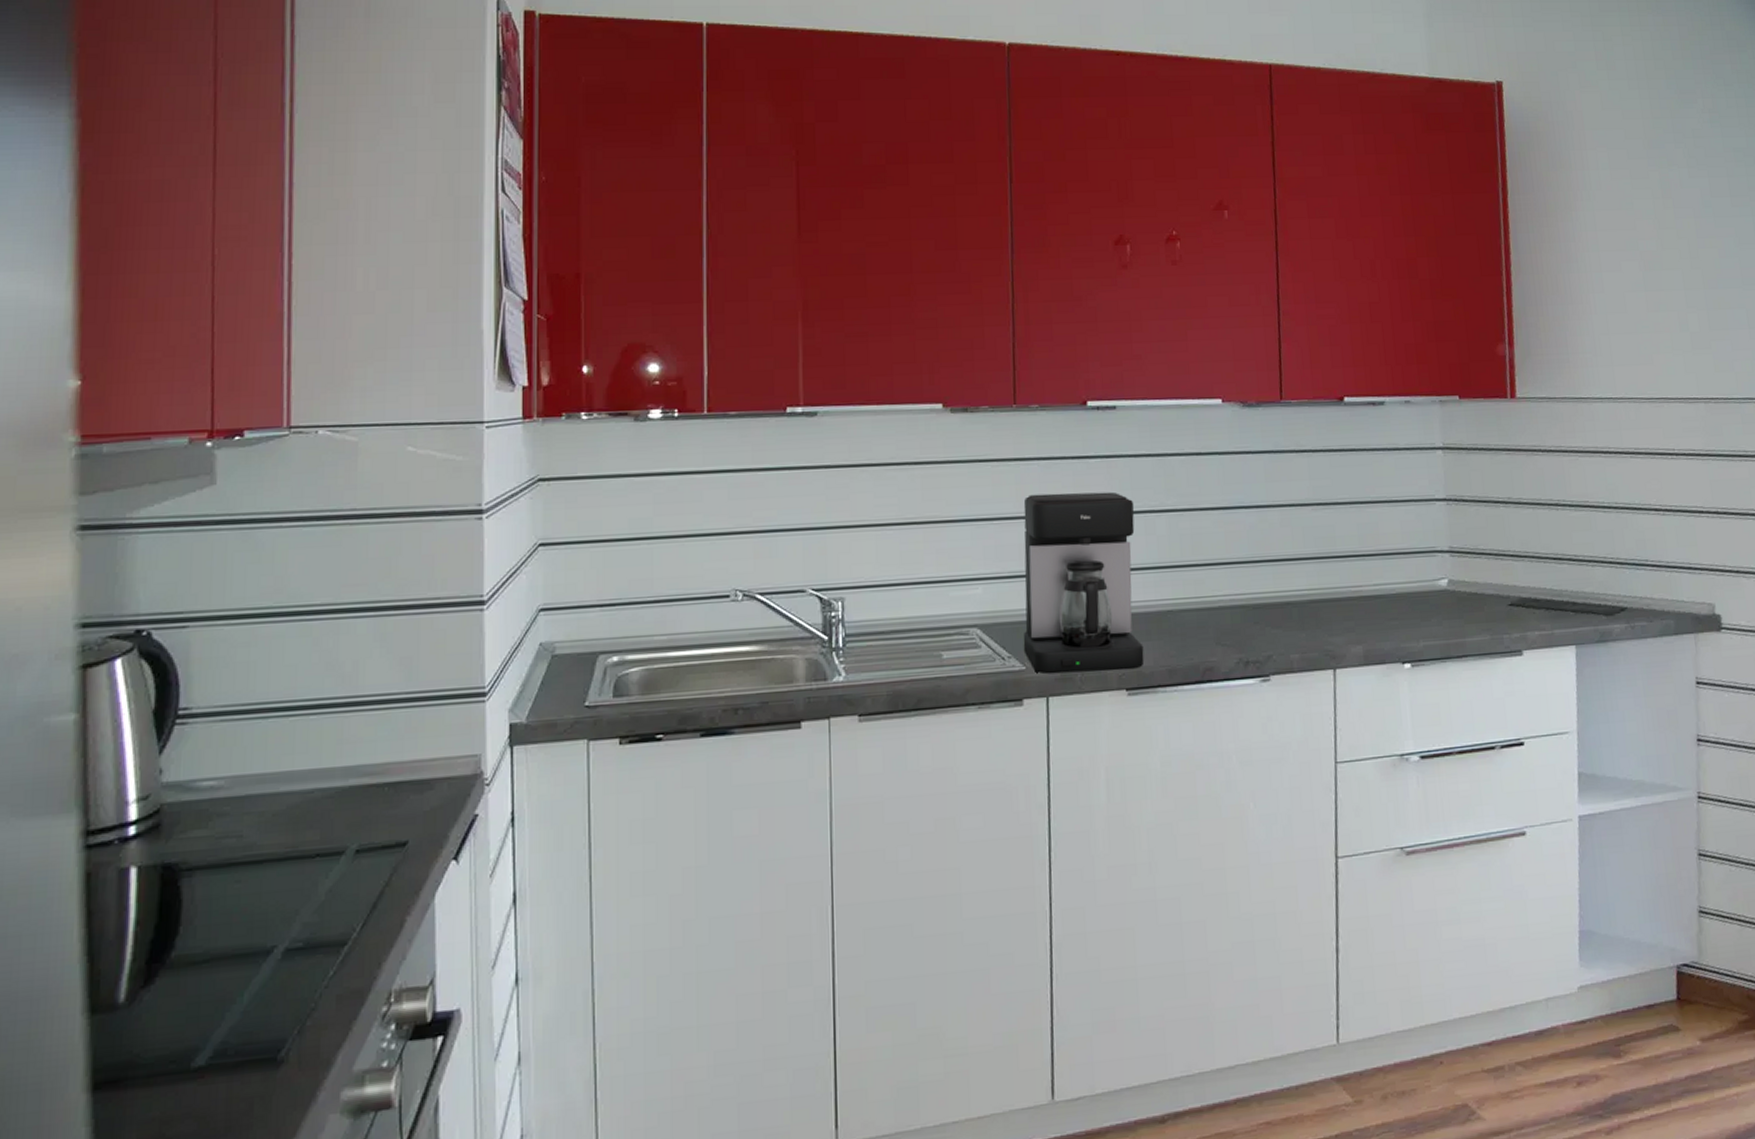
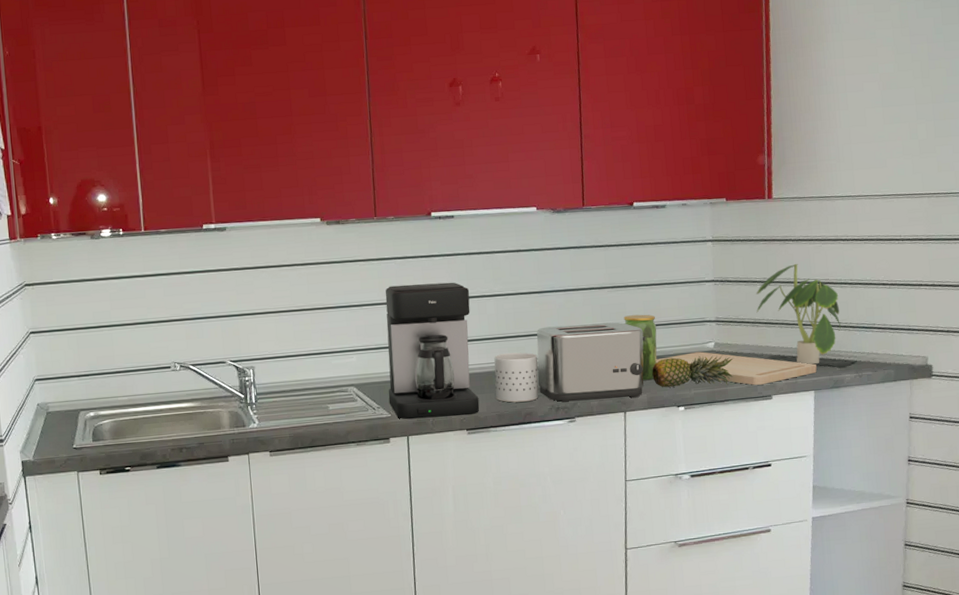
mug: none [1164,586,1223,654] -> present [493,352,539,403]
toaster: none [1220,549,1361,655] -> present [536,322,646,403]
jar: none [1332,540,1376,628] -> present [624,314,657,381]
fruit: none [1369,595,1474,638] -> present [652,354,735,388]
cutting board: none [1373,591,1578,637] -> present [655,351,817,385]
plant: none [1499,481,1606,611] -> present [756,264,841,365]

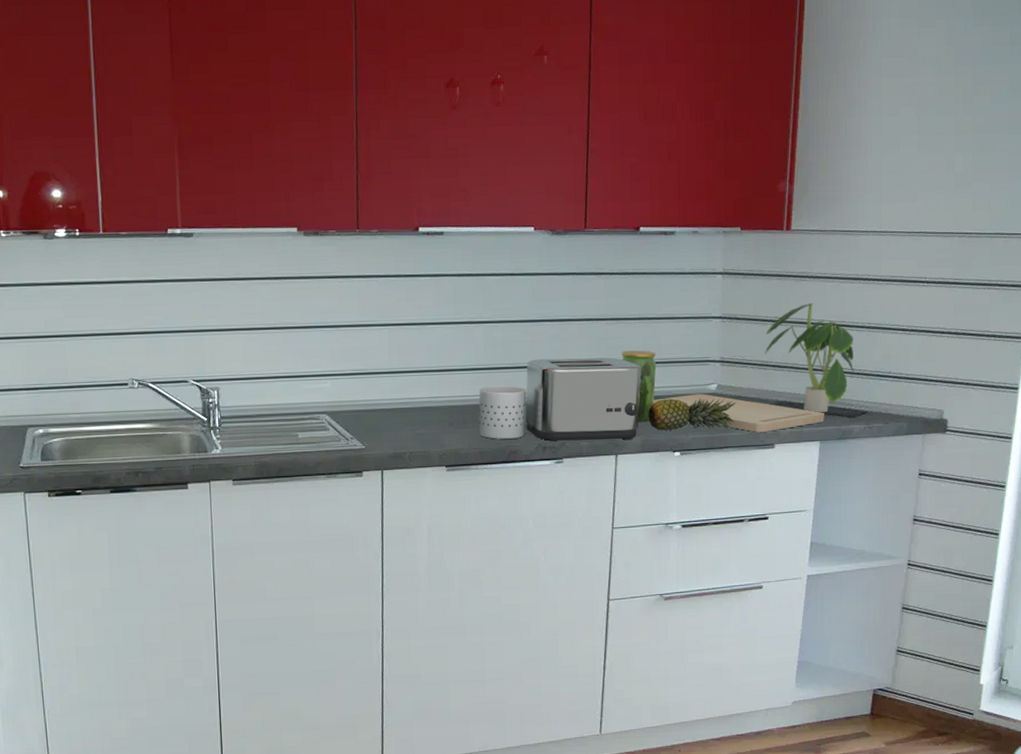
coffee maker: present [385,282,480,420] -> none [363,305,461,453]

